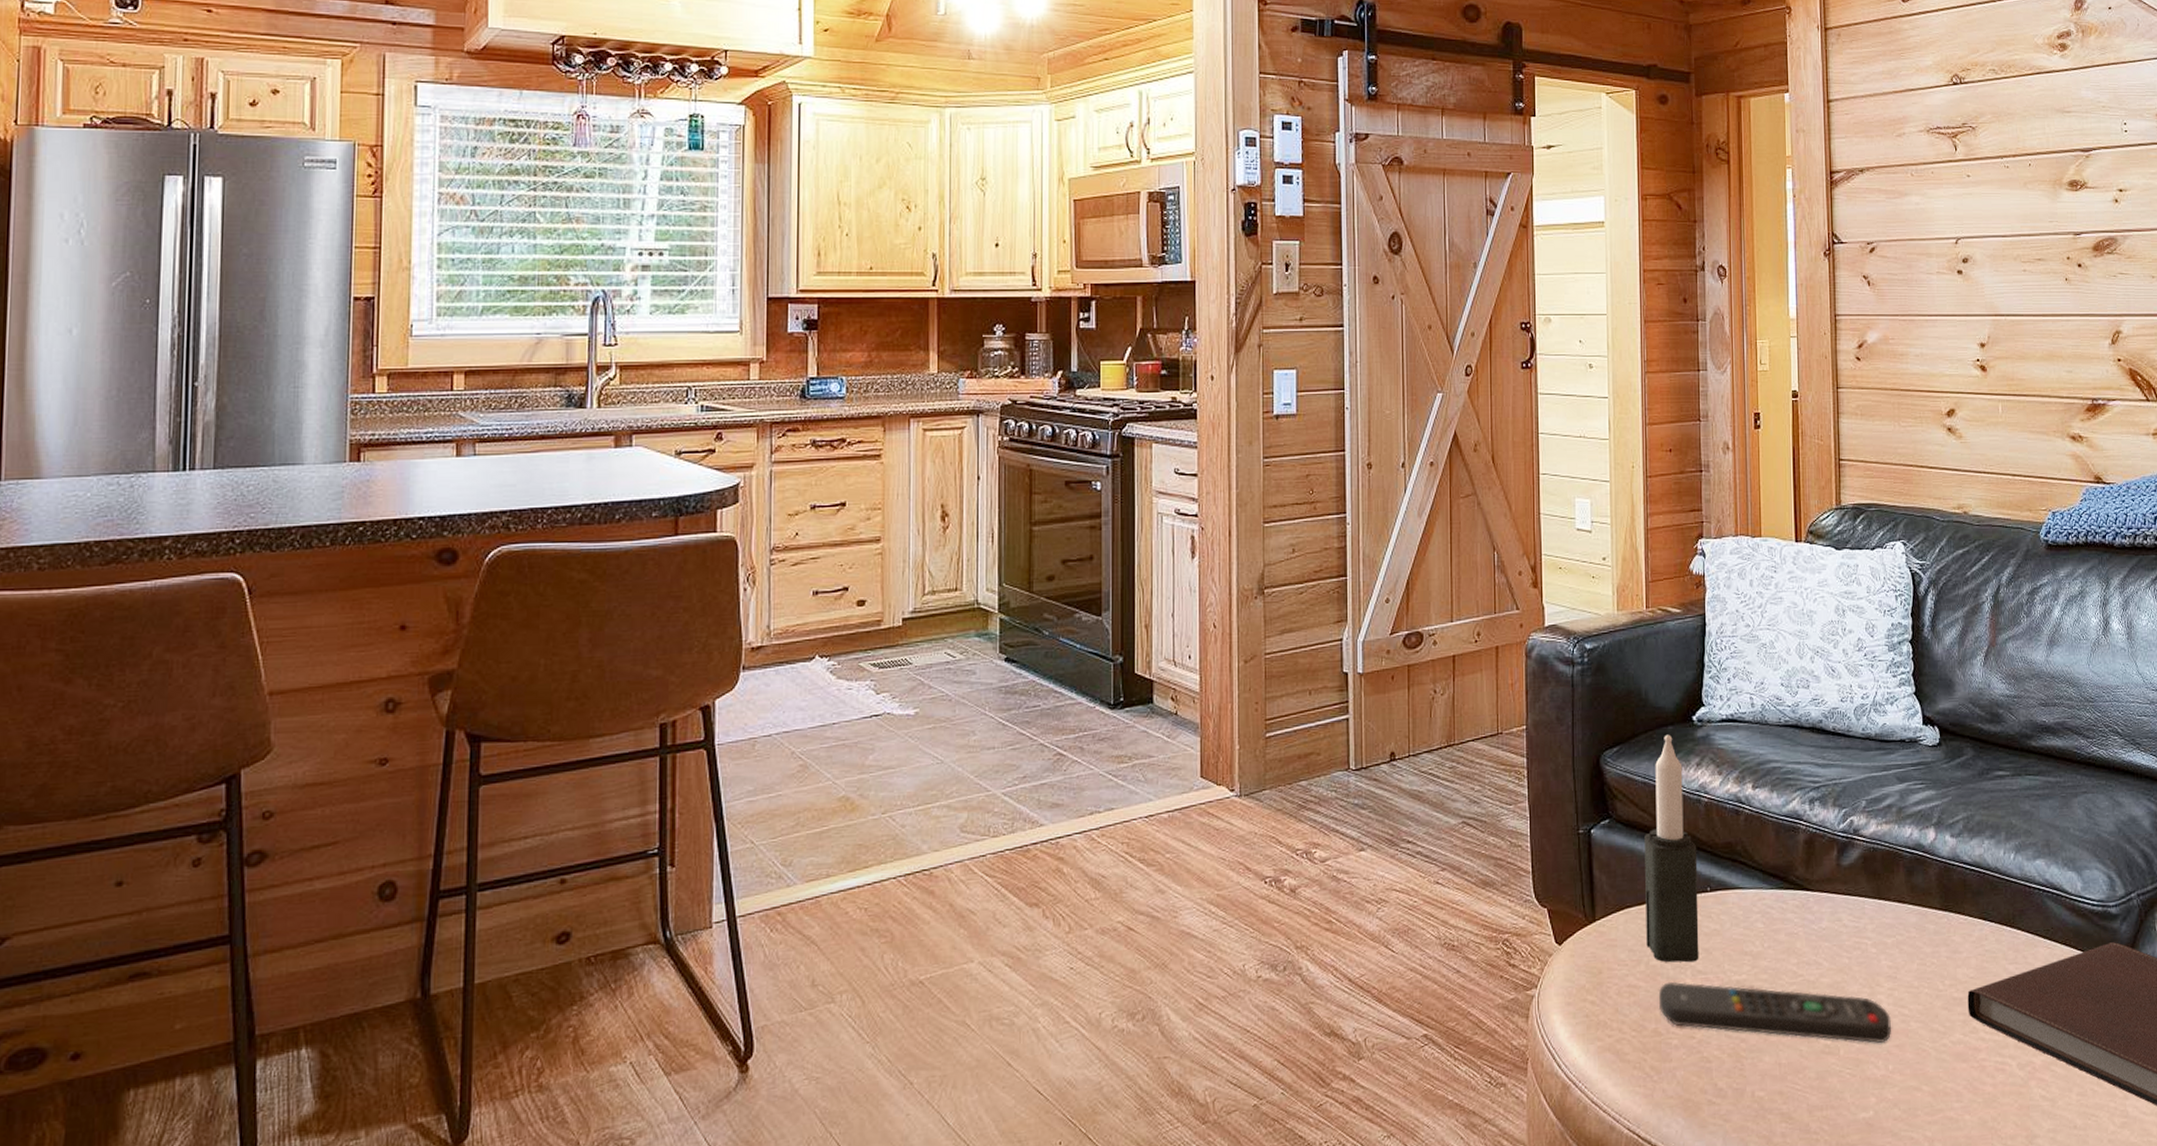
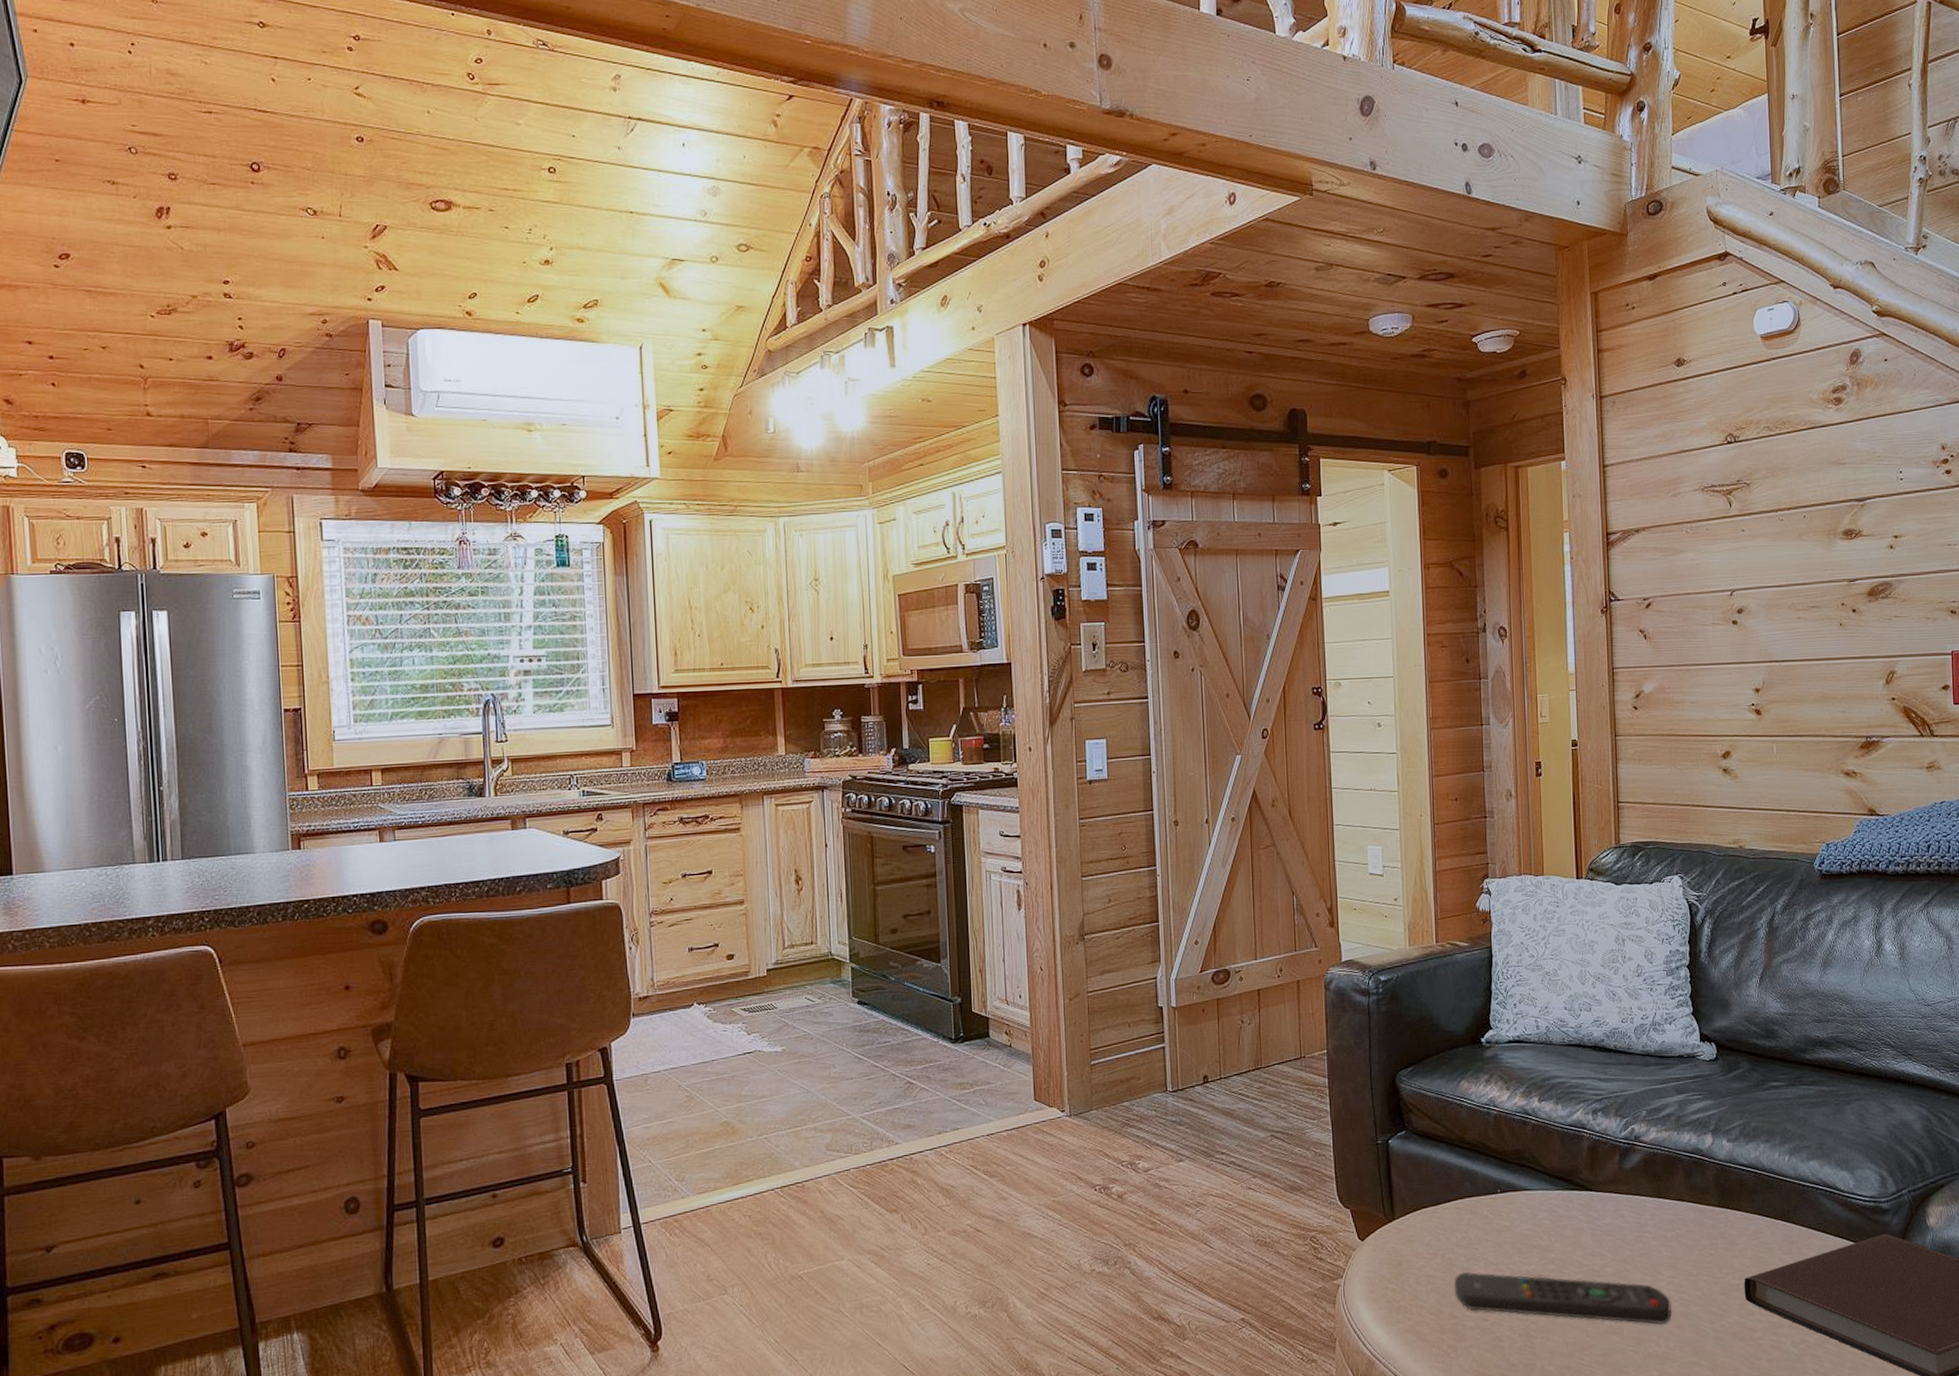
candle: present [1644,734,1699,963] -> none [1438,1055,1491,1255]

